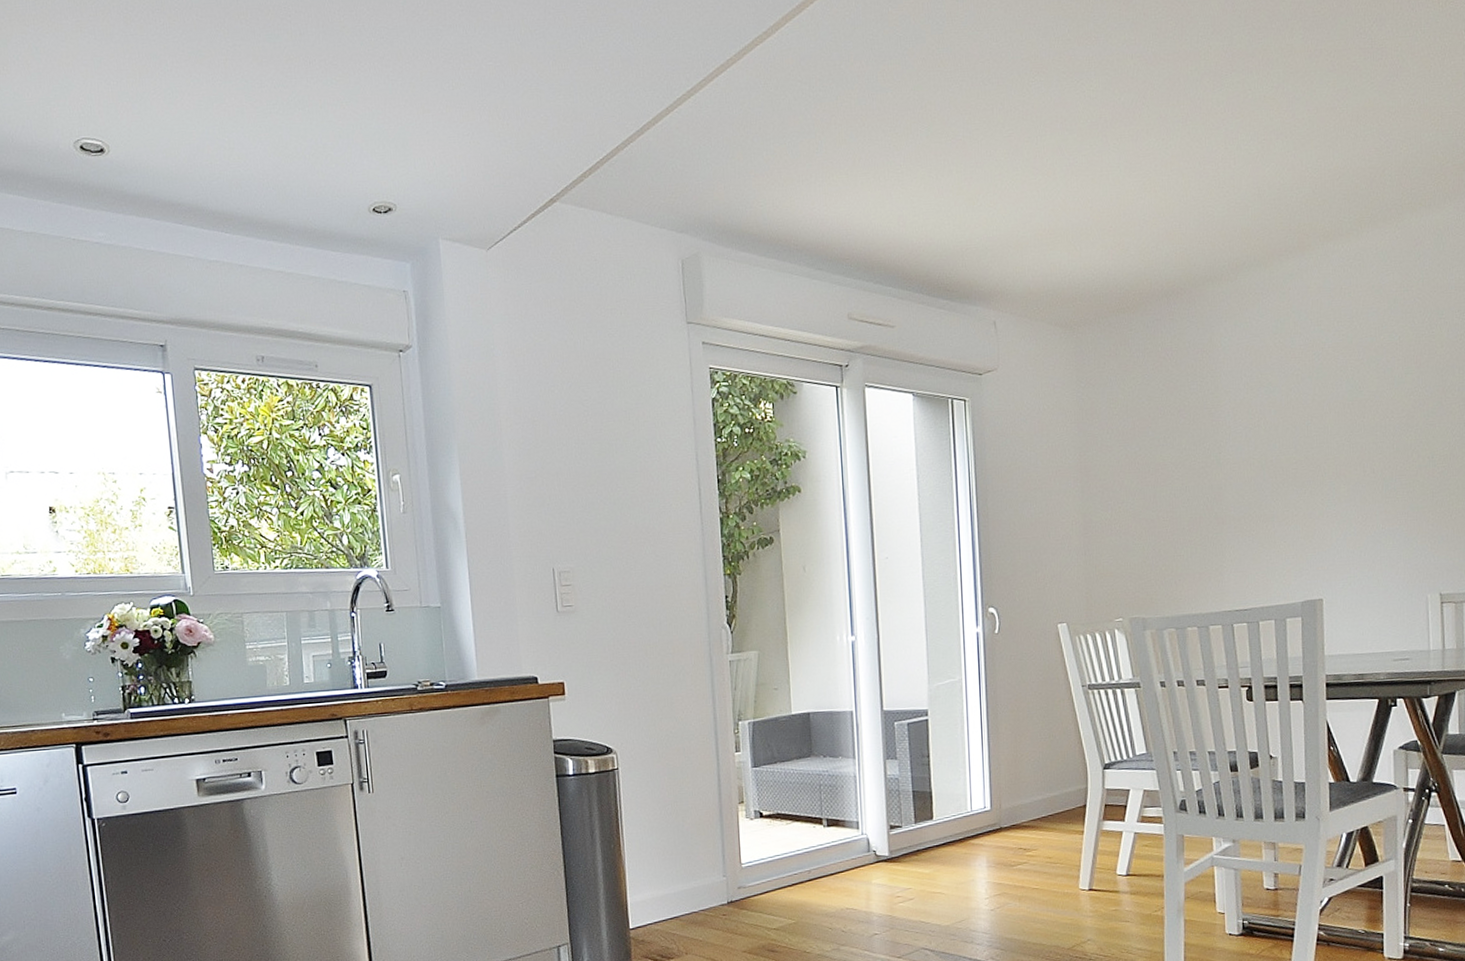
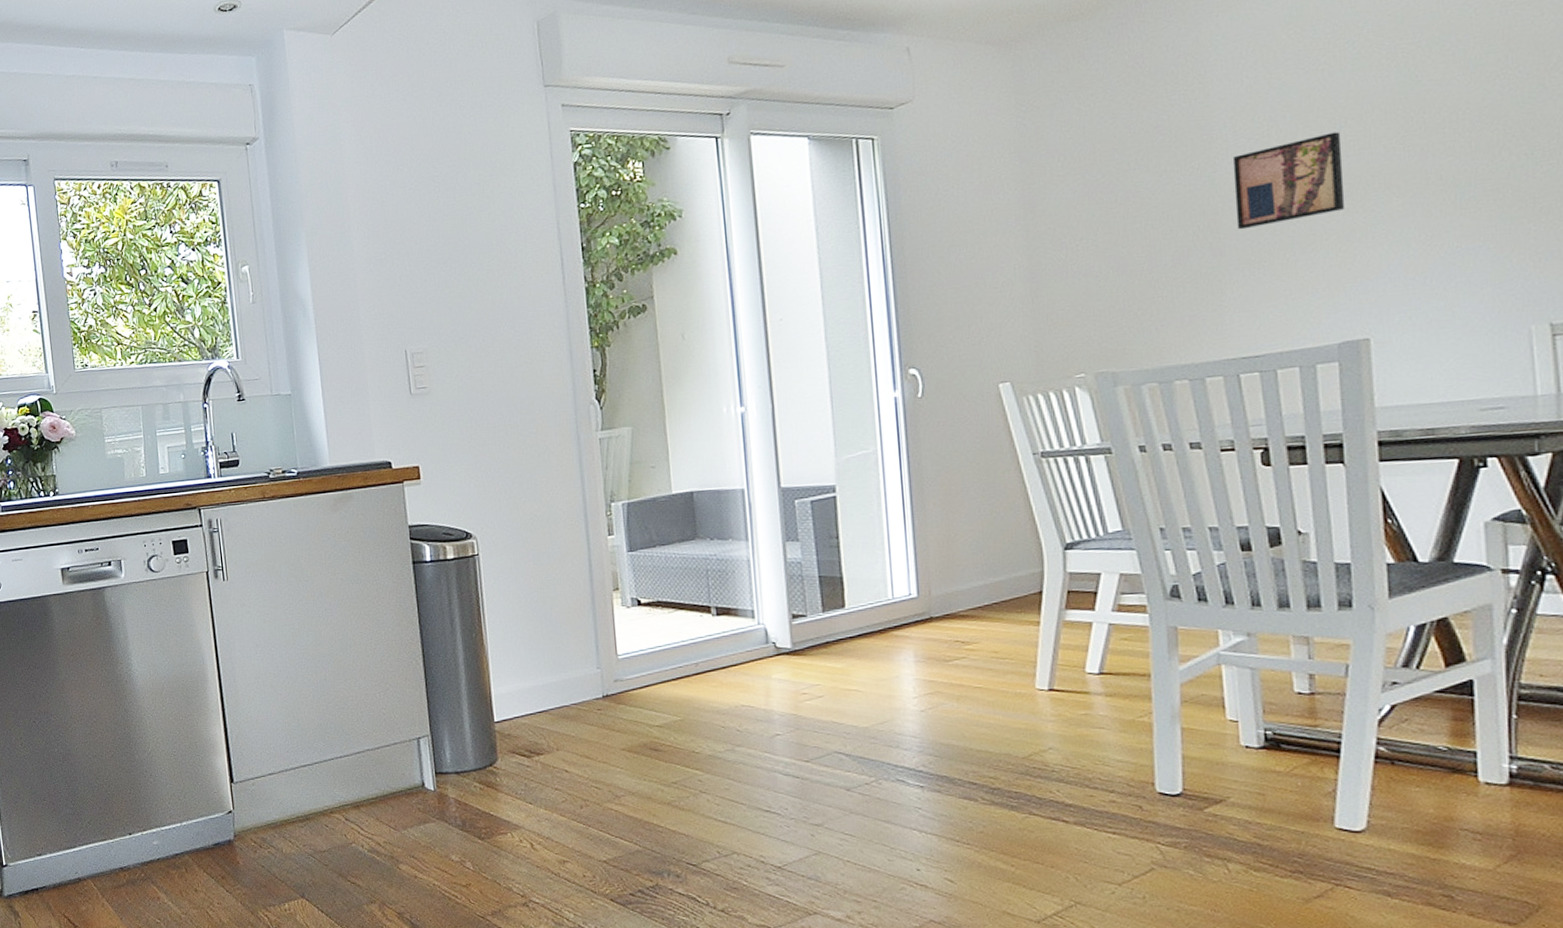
wall art: none [1233,427,1310,503] -> present [1232,131,1346,230]

